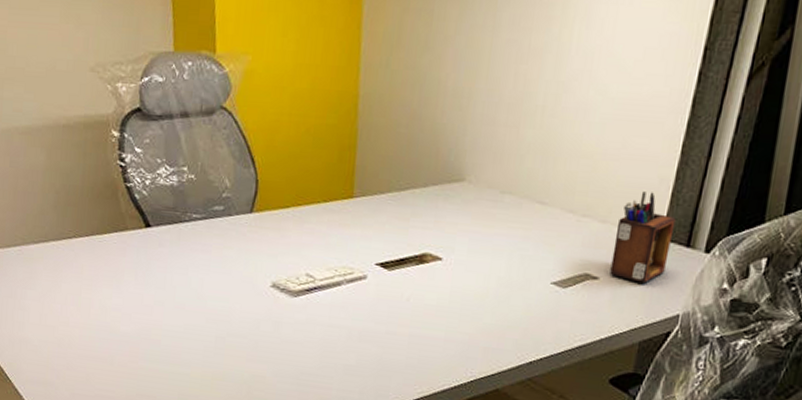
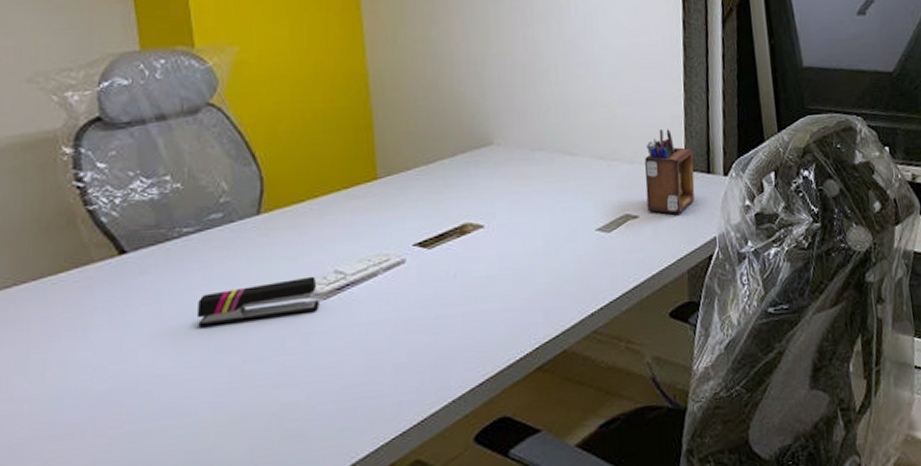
stapler: none [196,272,291,305] -> present [196,276,320,327]

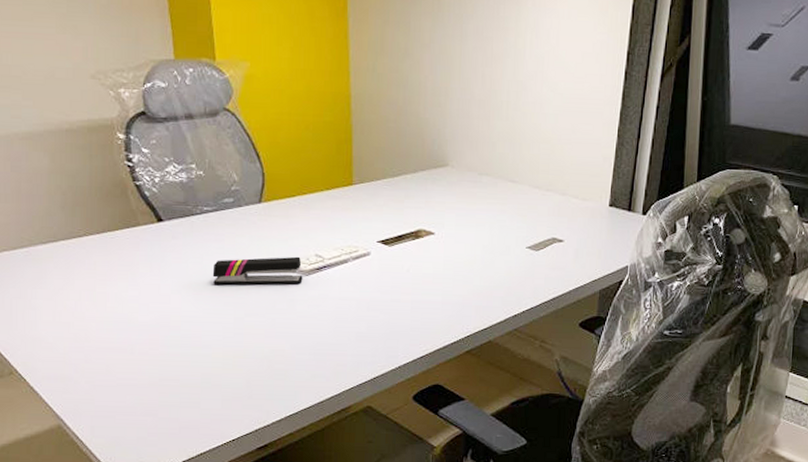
desk organizer: present [645,129,695,214] -> none [572,168,618,243]

